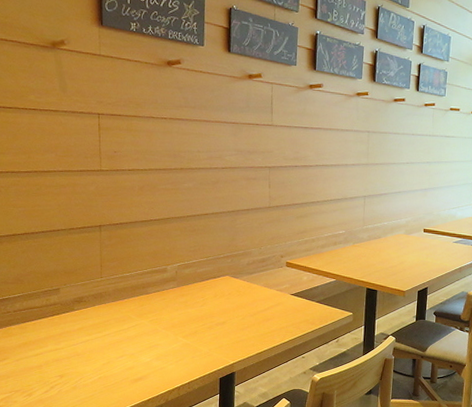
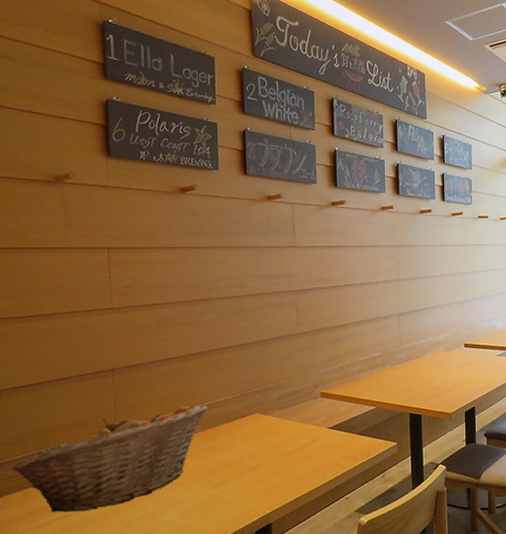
fruit basket: none [10,263,183,347] -> present [11,404,207,512]

